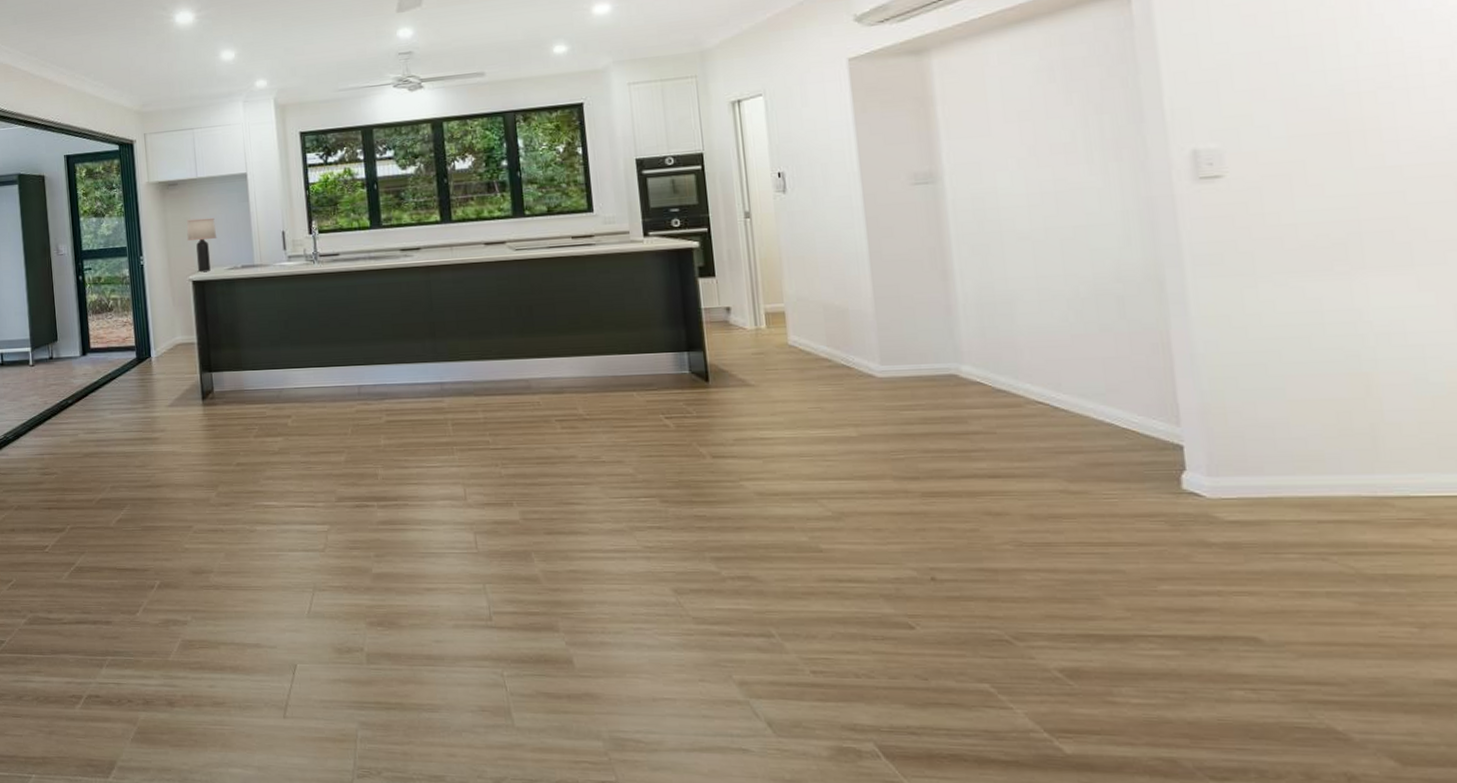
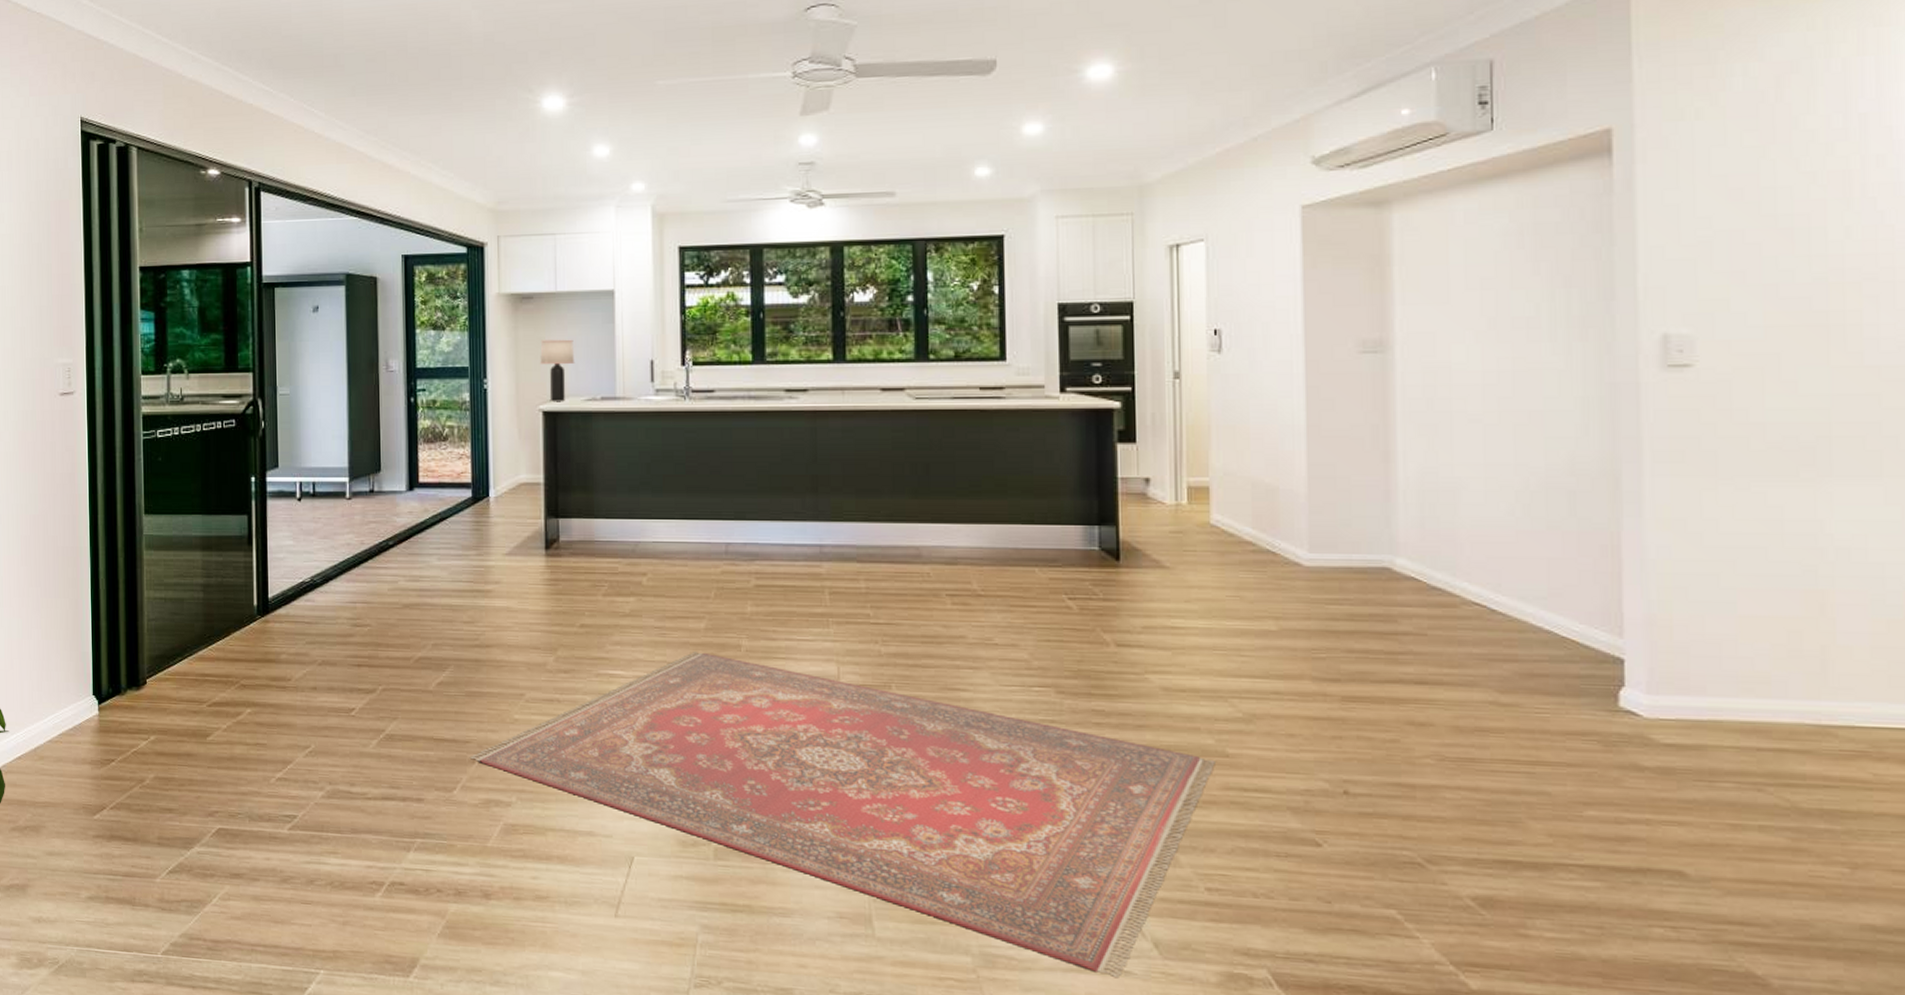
area rug: none [148,482,811,756] -> present [469,652,1215,979]

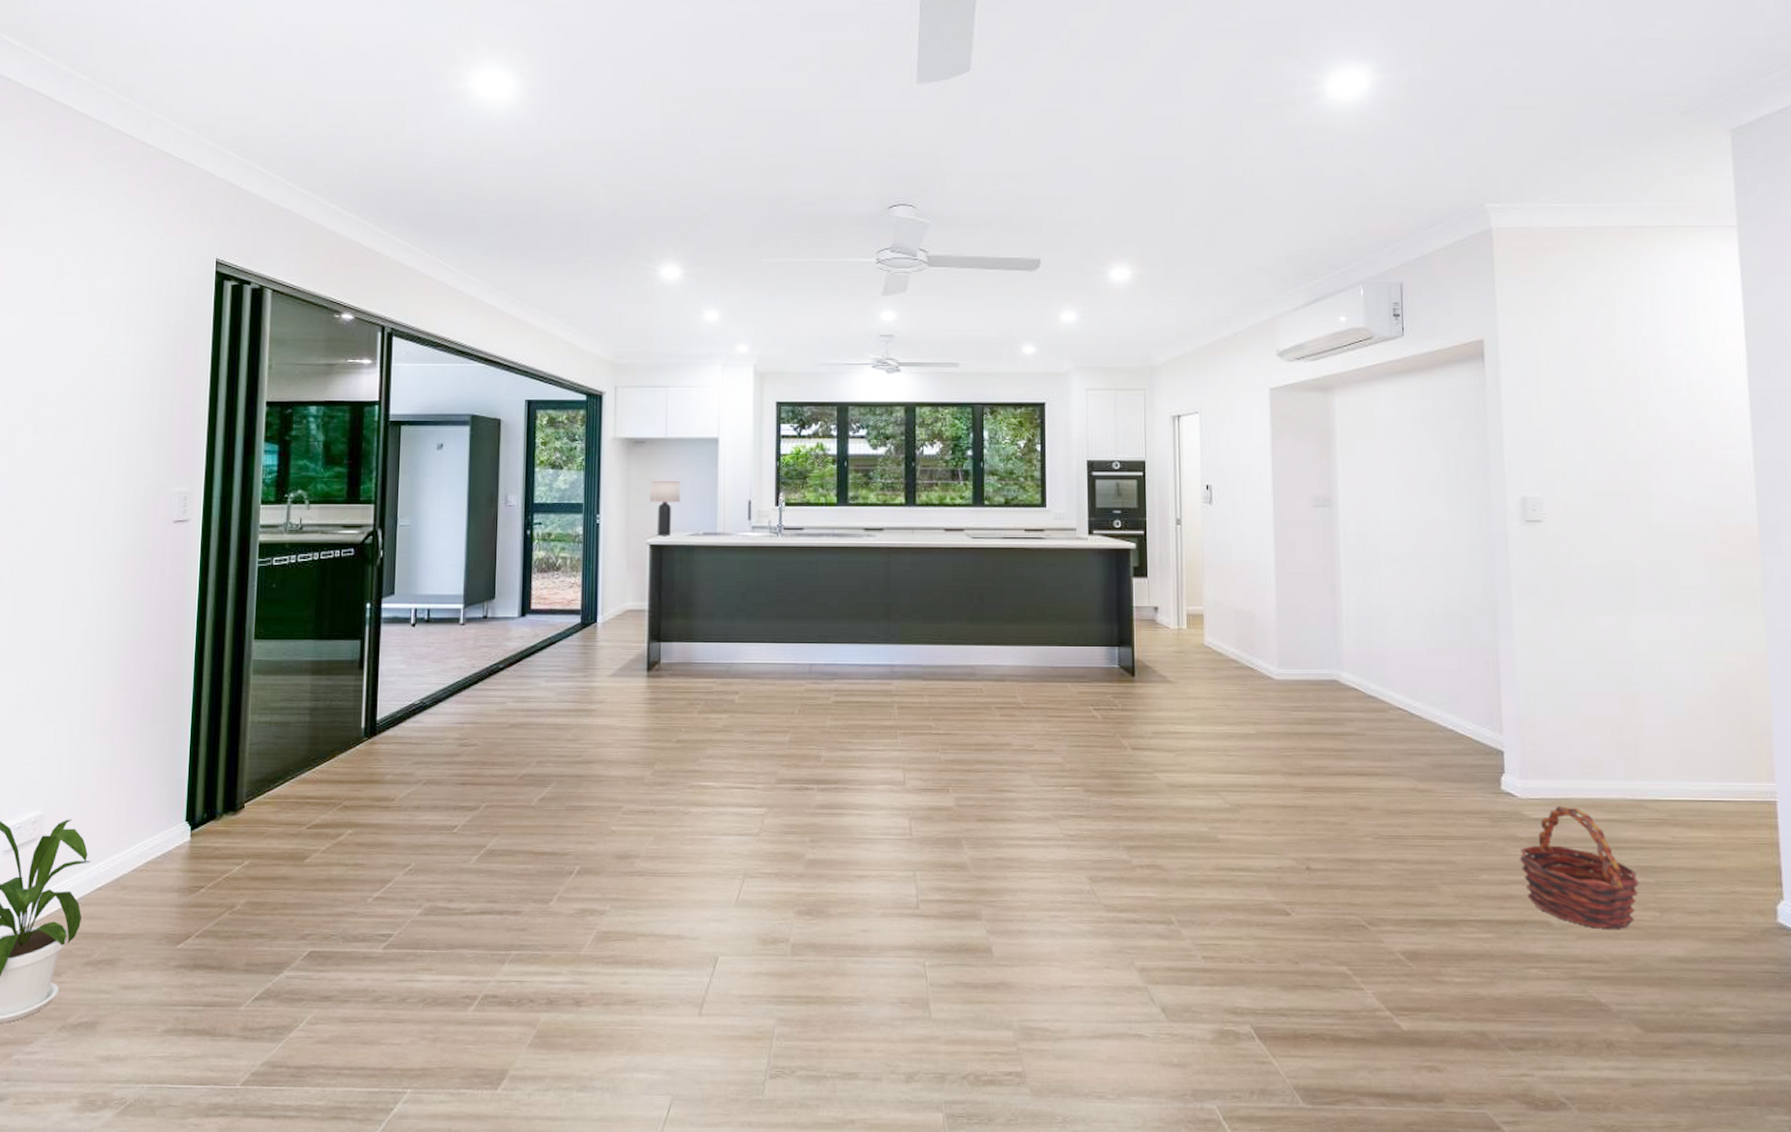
area rug: present [469,652,1215,979] -> none [567,763,1209,1042]
basket: none [1643,729,1820,886] -> present [1520,805,1639,929]

